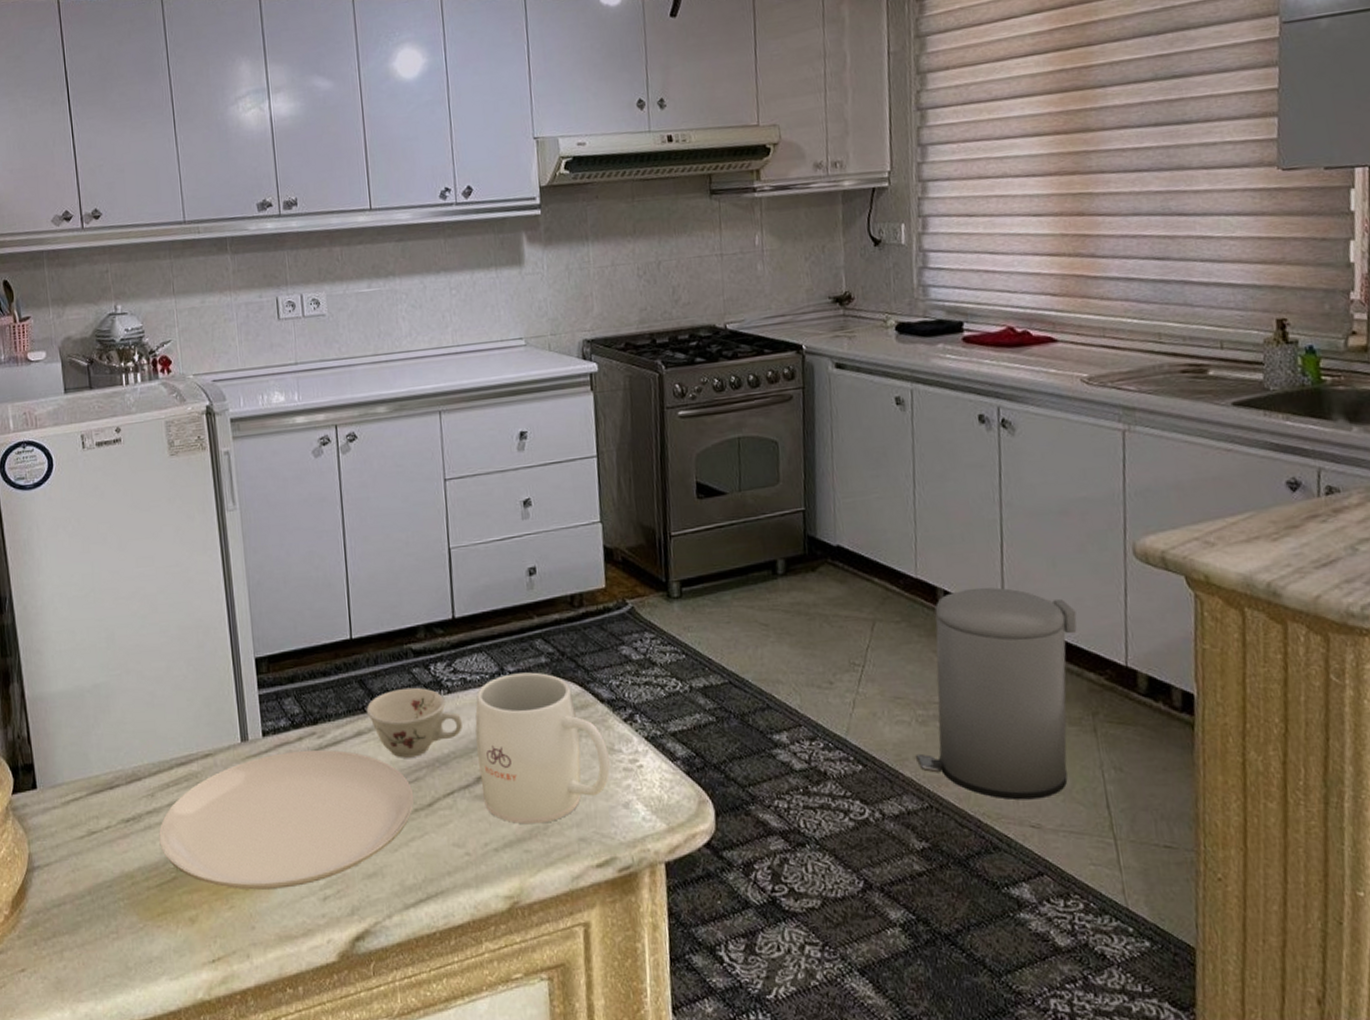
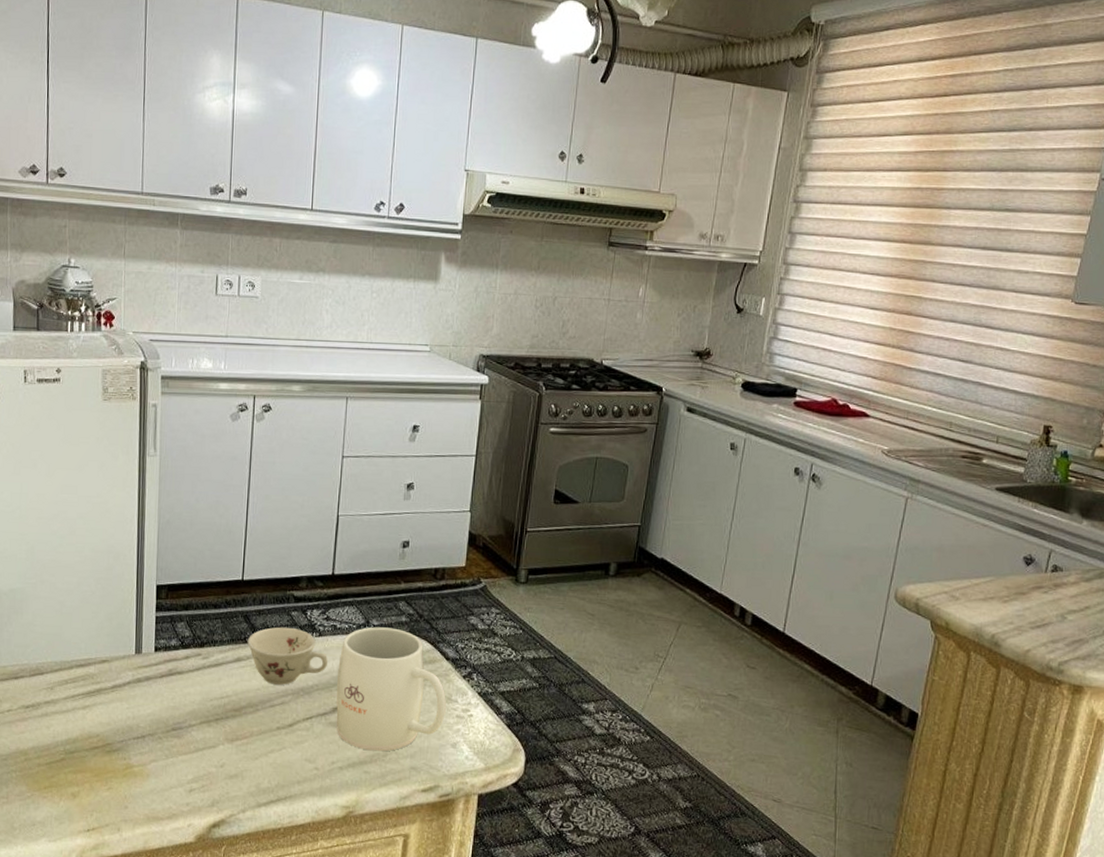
plate: present [159,749,415,890] -> none [53,667,278,779]
pedal bin: present [915,587,1077,800] -> none [692,607,841,780]

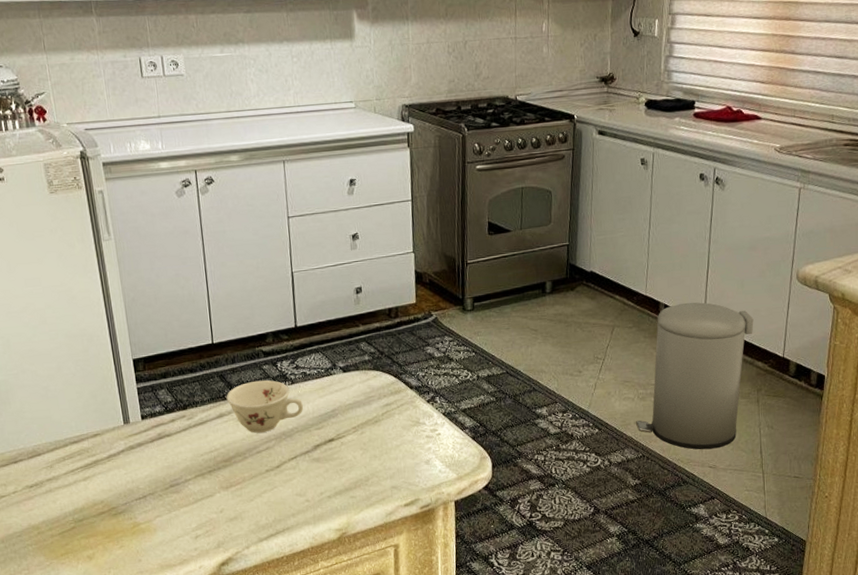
mug: present [336,627,447,752] -> none [313,367,417,479]
pedal bin: none [692,607,841,780] -> present [635,302,754,450]

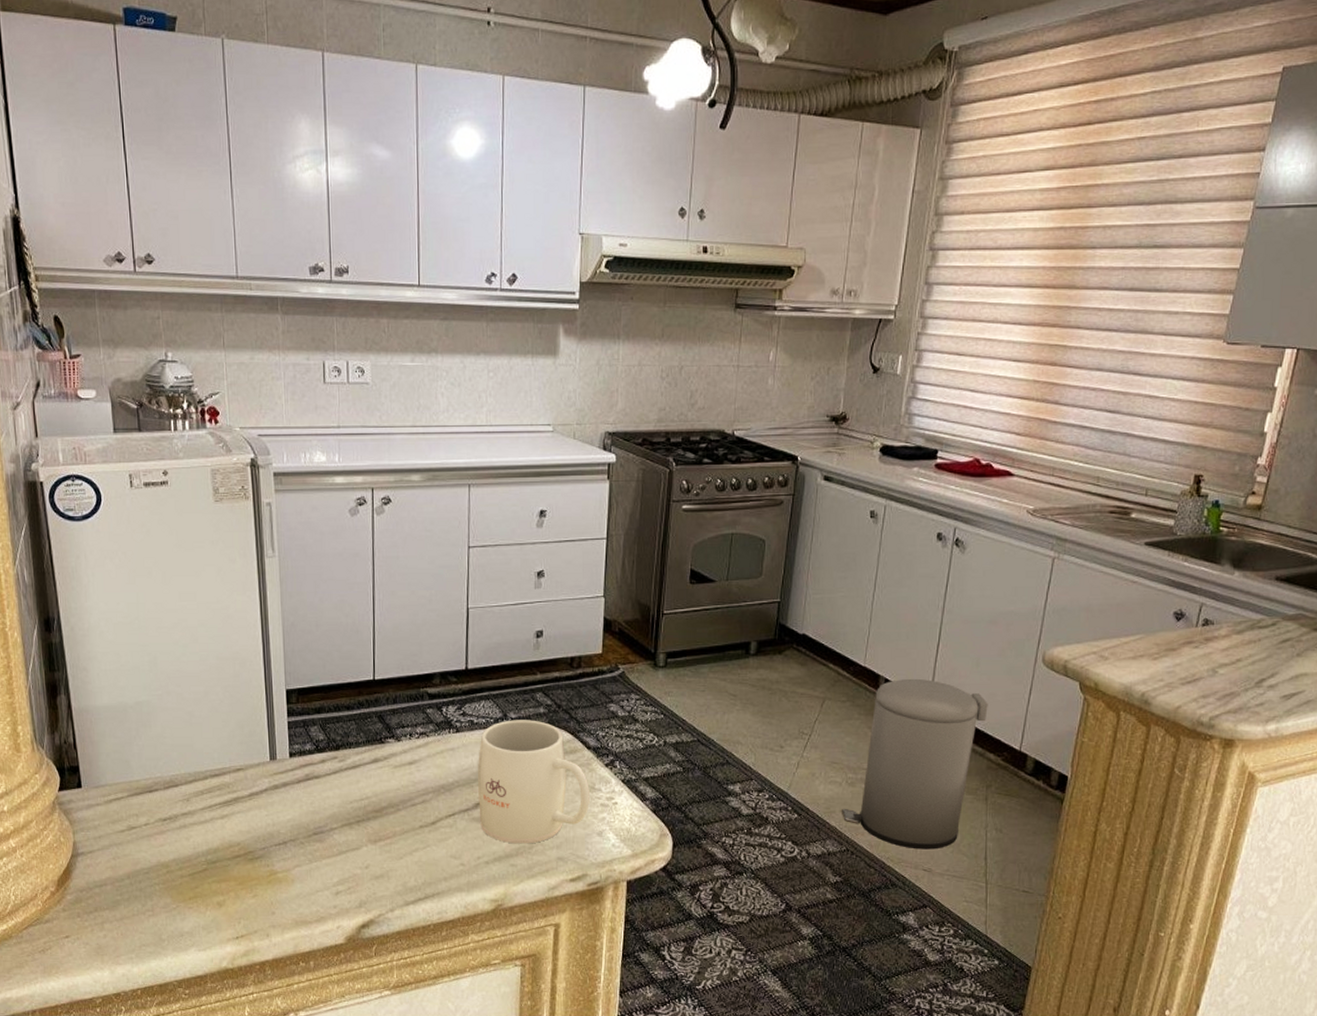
teacup: present [226,380,303,433] -> none [383,725,467,783]
mug: none [313,367,417,479] -> present [477,720,591,844]

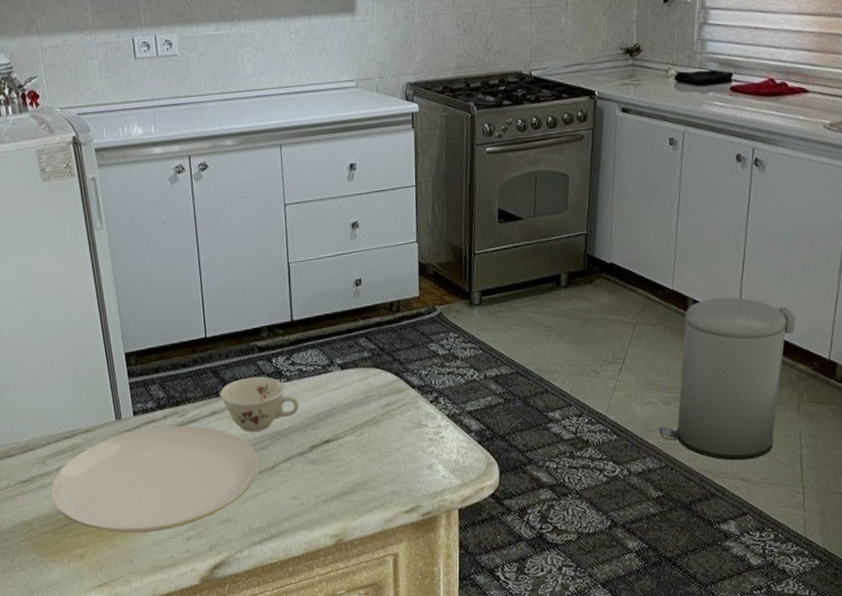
plate: none [192,771,420,883] -> present [50,426,260,533]
teacup: none [383,725,467,783] -> present [219,376,299,432]
mug: present [477,720,591,844] -> none [309,364,419,482]

